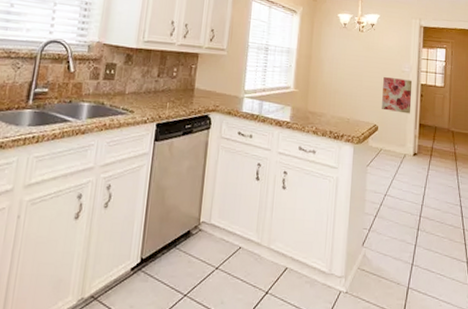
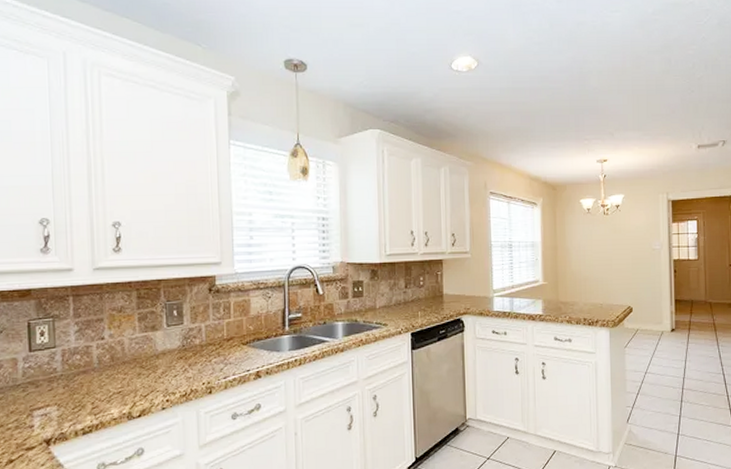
wall art: present [382,77,413,114] -> none [634,257,665,292]

